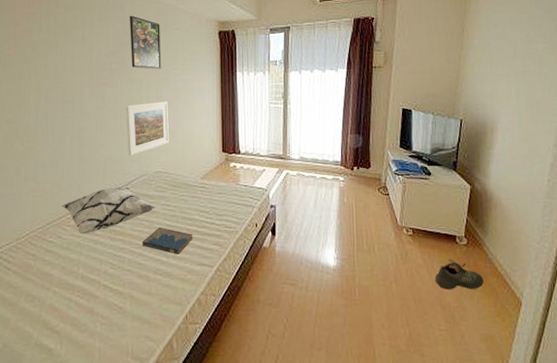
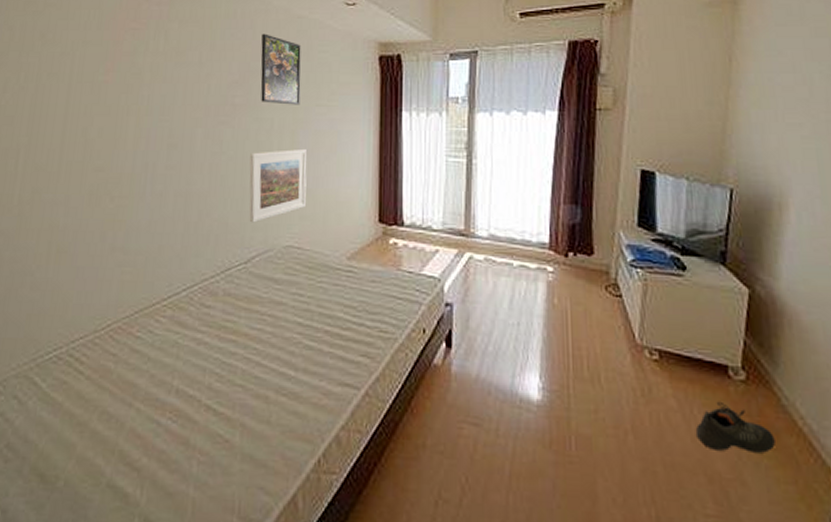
decorative pillow: present [62,187,156,234] -> none [157,265,283,330]
hardcover book: present [142,228,193,254] -> none [262,326,333,367]

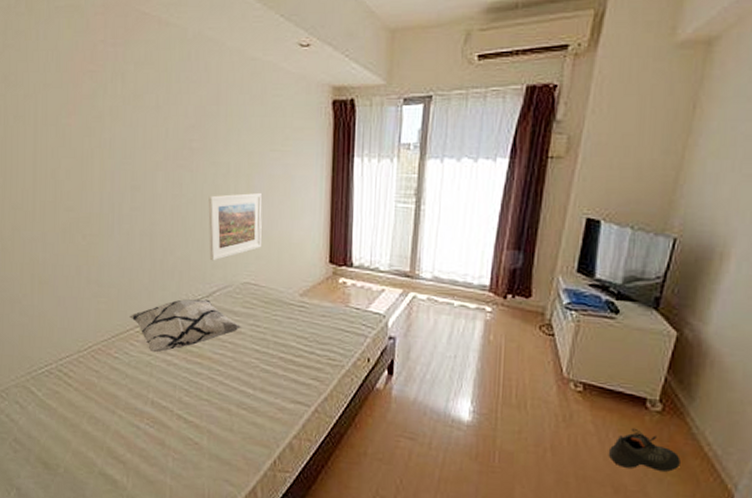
decorative pillow: none [157,265,283,330] -> present [130,299,242,353]
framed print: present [260,33,301,105] -> none [216,76,256,150]

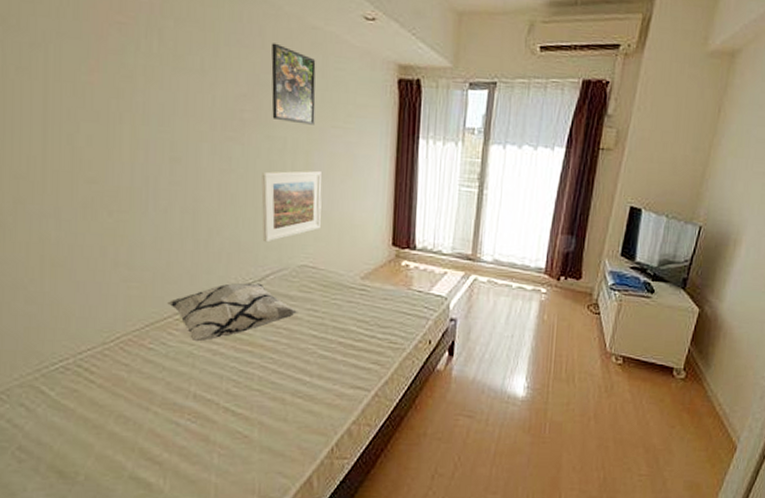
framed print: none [216,76,256,150] -> present [271,43,316,125]
shoe: present [608,427,680,472] -> none [641,394,698,430]

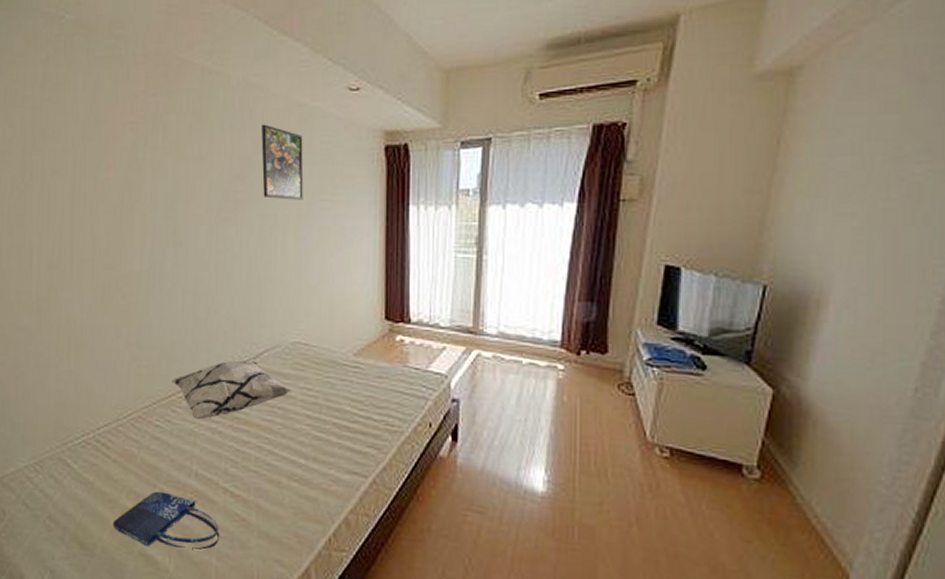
shopping bag: none [98,414,219,470] -> present [112,491,219,550]
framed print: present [261,170,322,243] -> none [254,245,312,320]

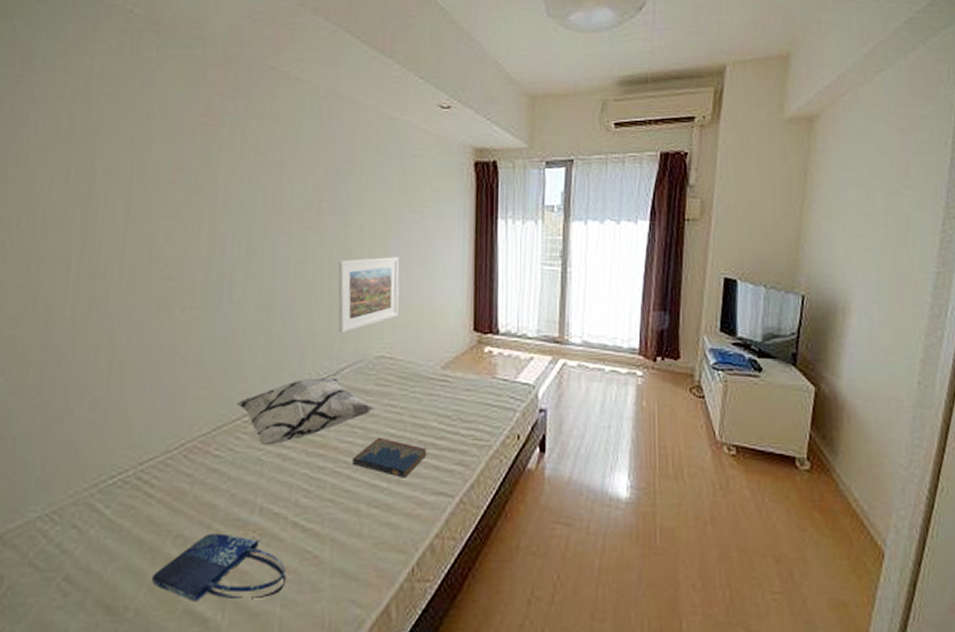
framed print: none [254,245,312,320] -> present [338,256,400,333]
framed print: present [261,124,304,200] -> none [349,135,393,211]
hardcover book: none [273,418,341,457] -> present [353,438,427,478]

